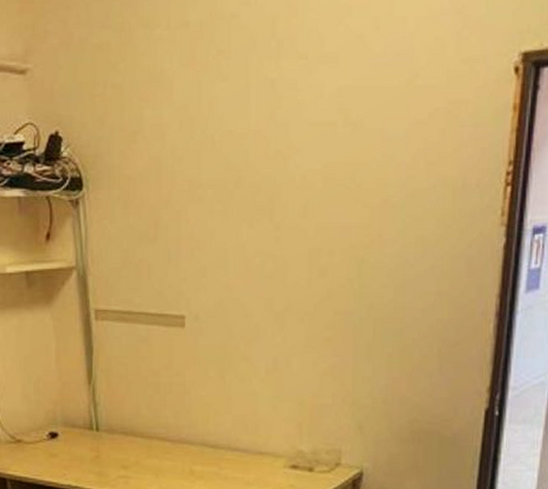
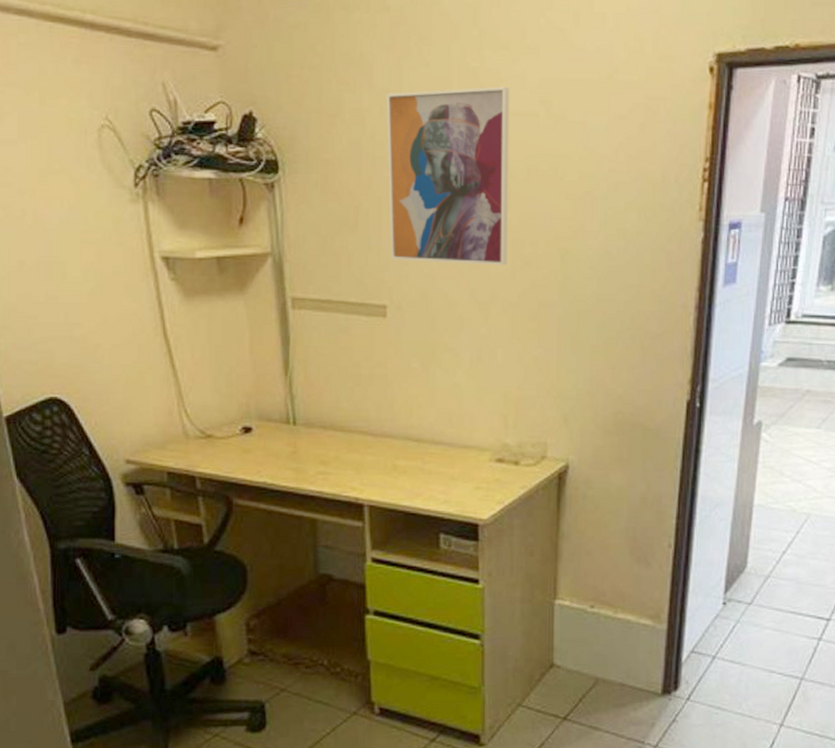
wall art: none [185,96,308,276] -> present [386,86,510,266]

